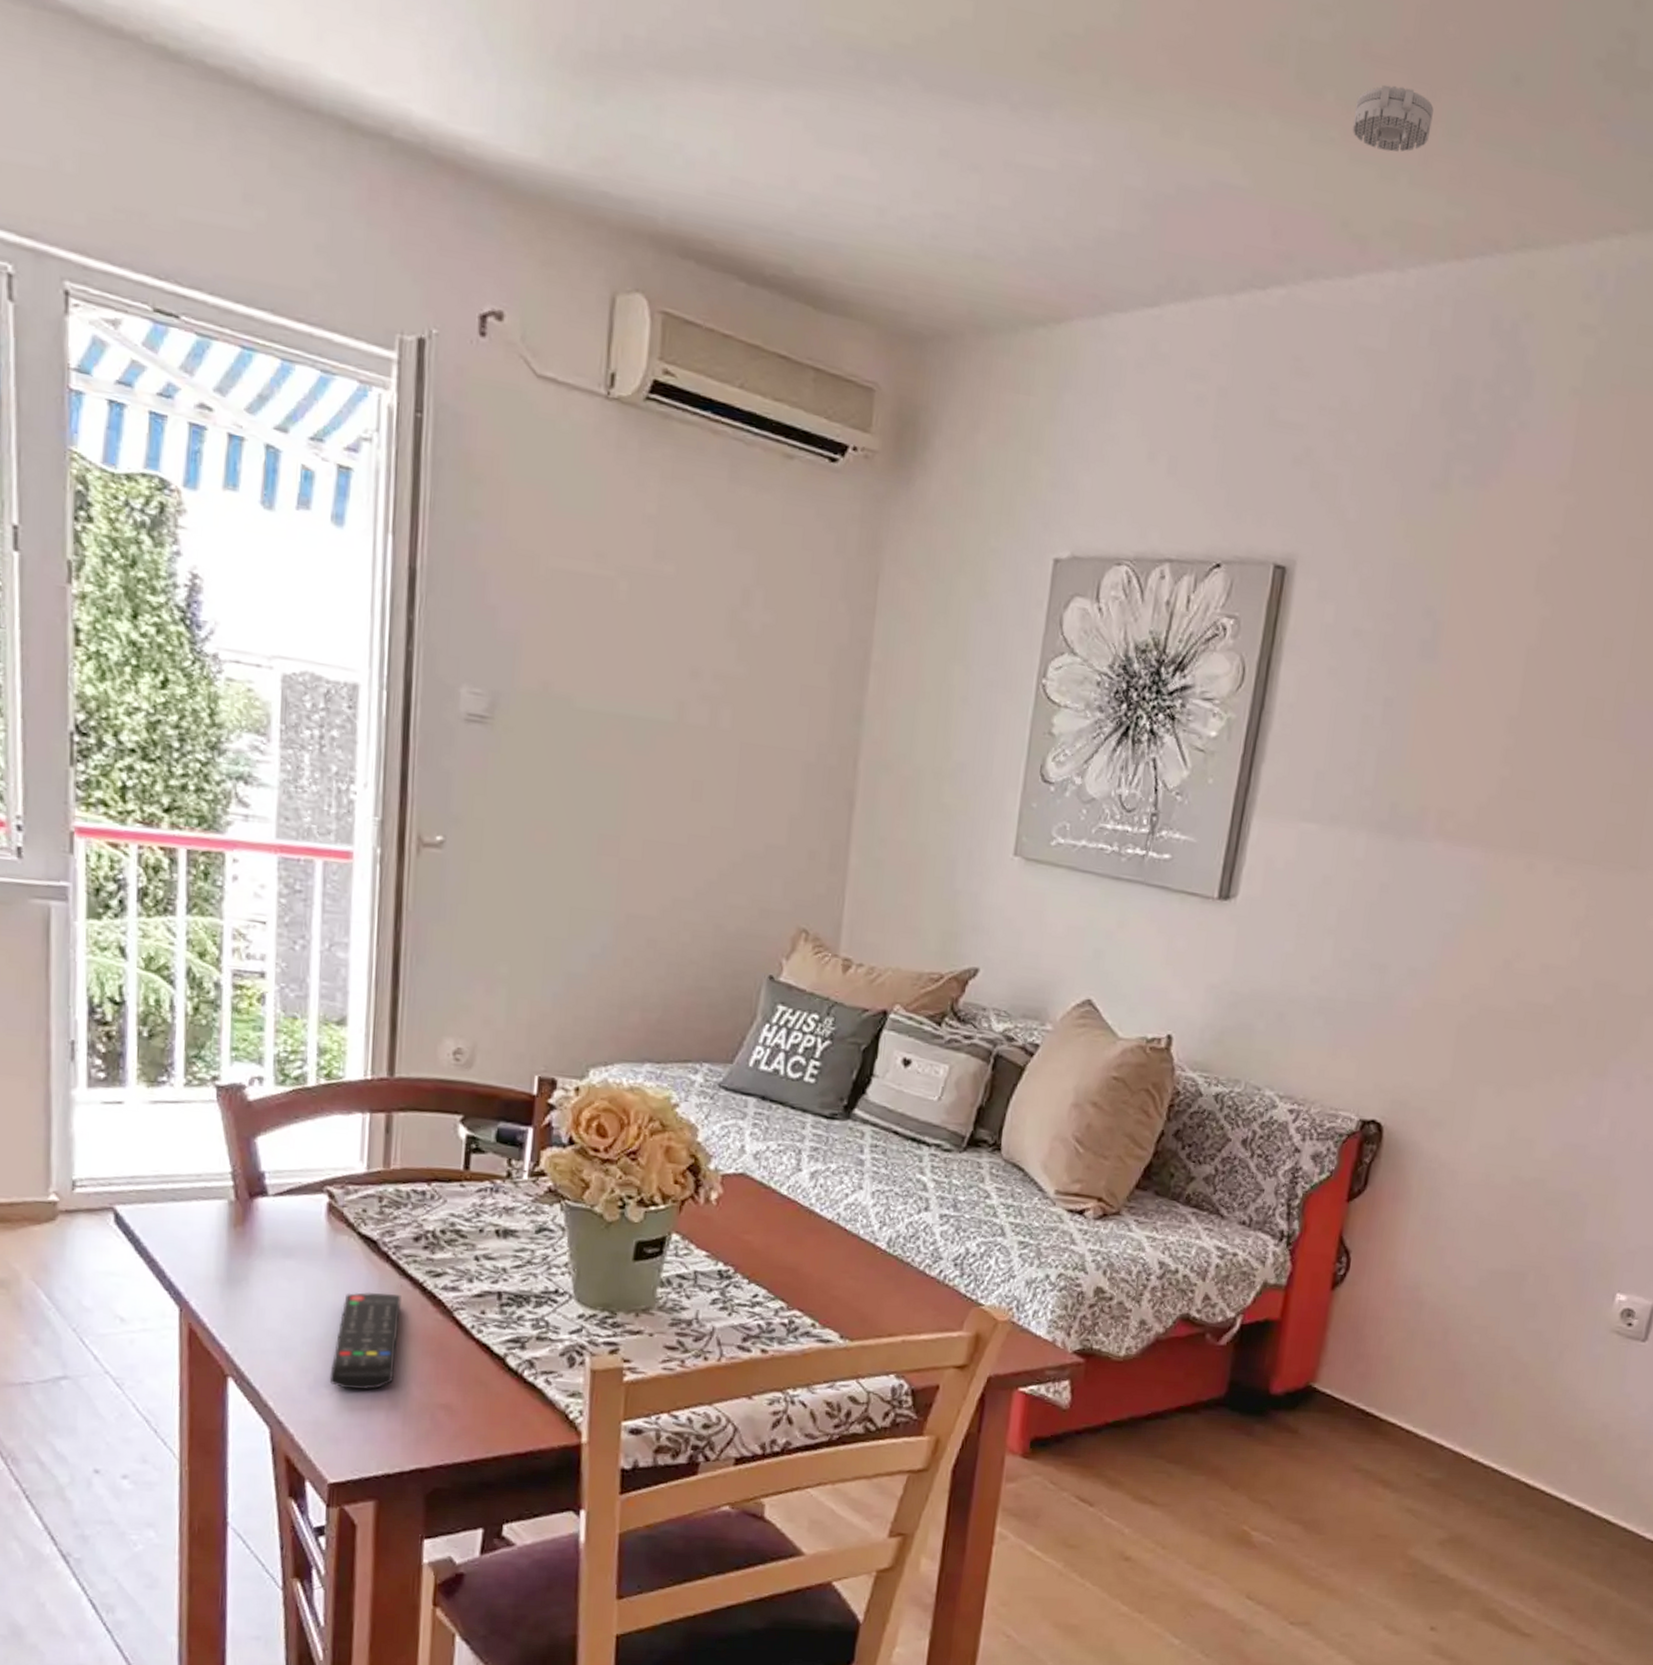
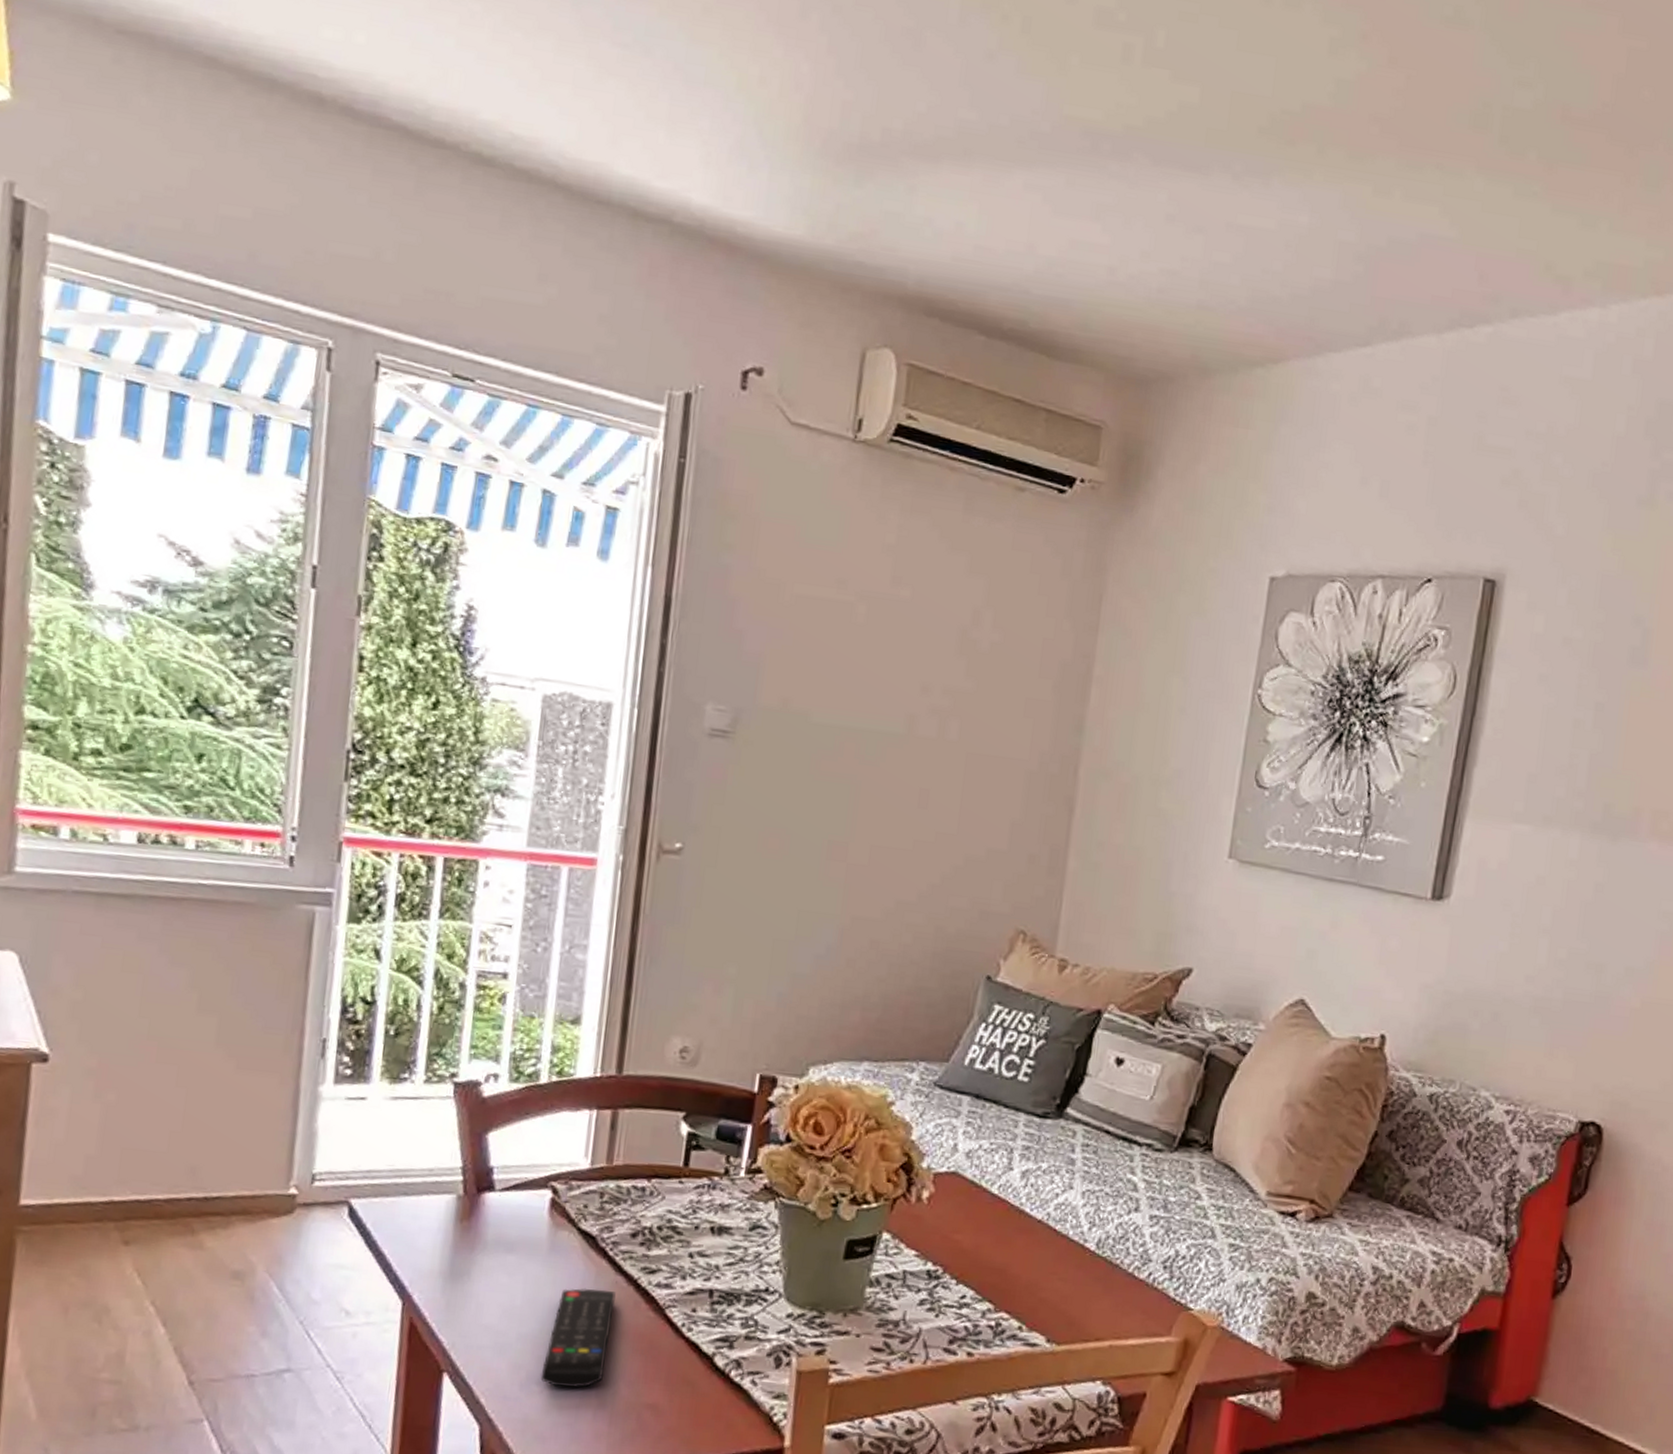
smoke detector: present [1352,84,1434,152] -> none [1554,144,1631,202]

